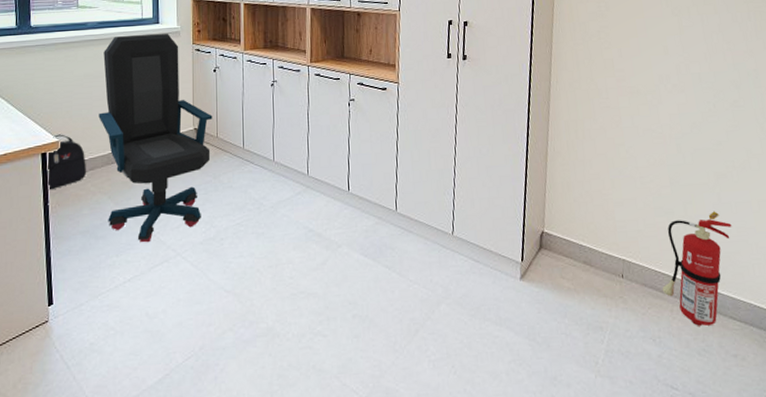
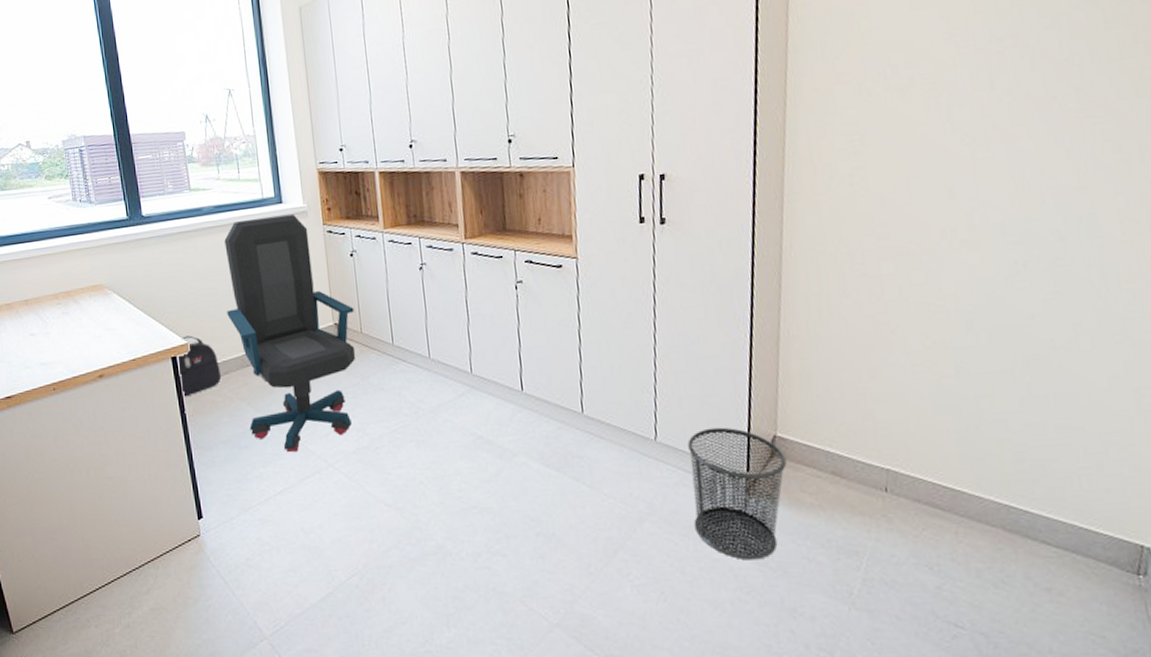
waste bin: none [477,224,551,336] -> present [687,427,787,560]
fire extinguisher: present [662,211,732,326] -> none [942,406,1048,552]

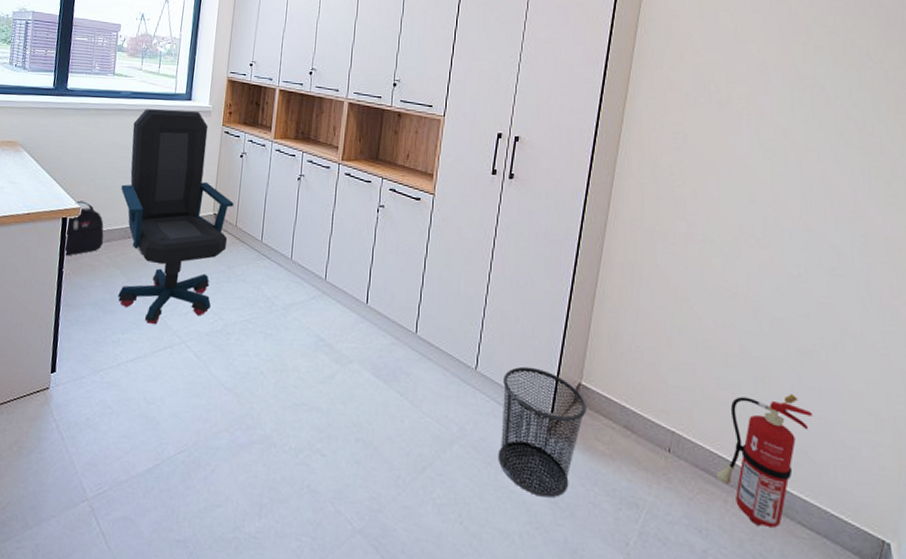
fire extinguisher: none [942,406,1048,552] -> present [716,394,813,528]

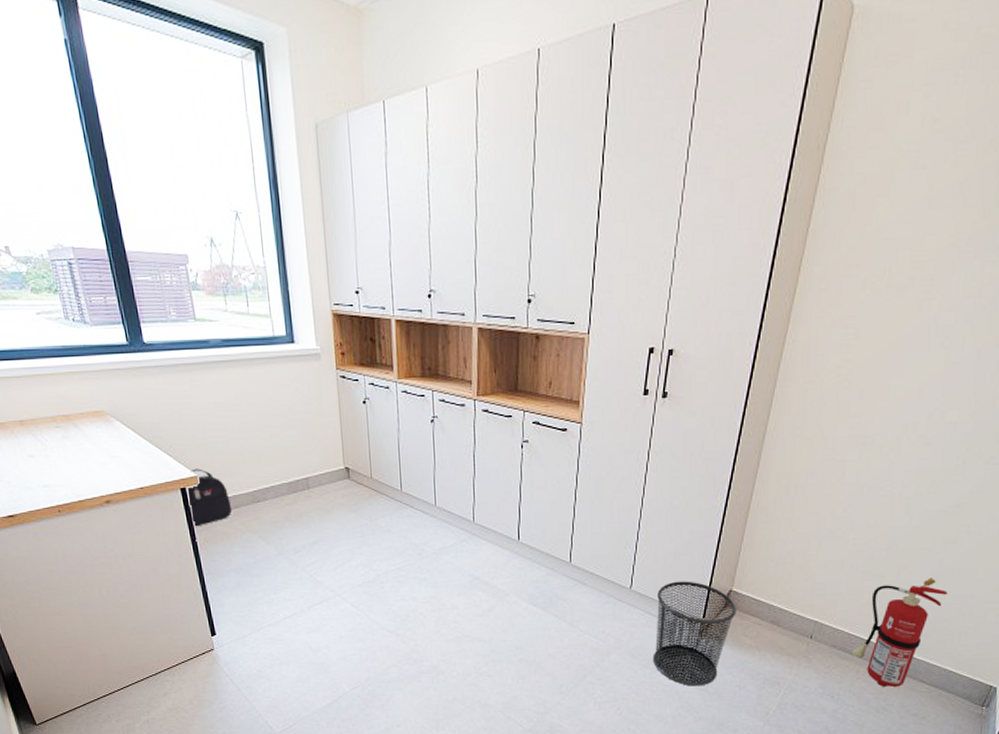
chair: present [117,109,234,325] -> none [233,356,365,583]

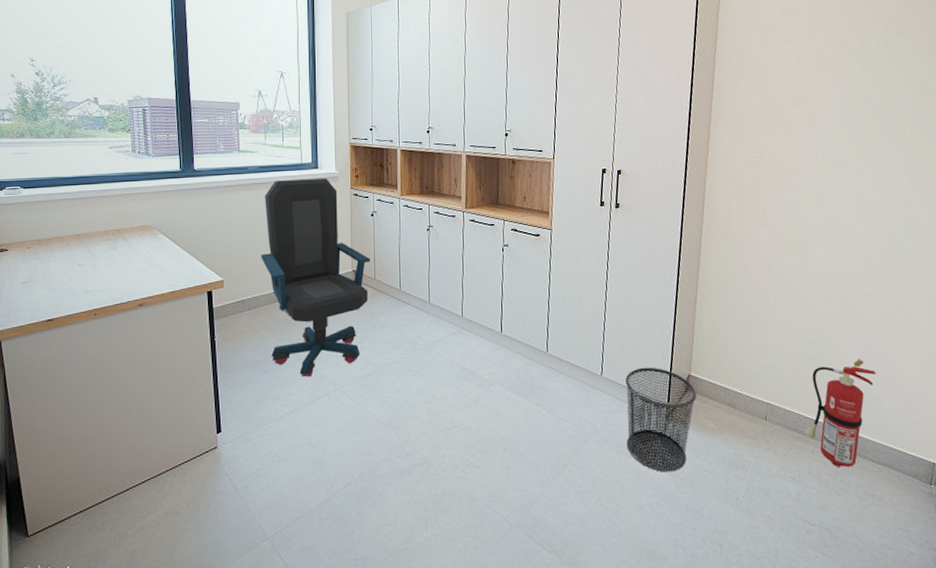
backpack: present [188,468,232,527] -> none [214,273,251,327]
chair: none [233,356,365,583] -> present [261,179,370,378]

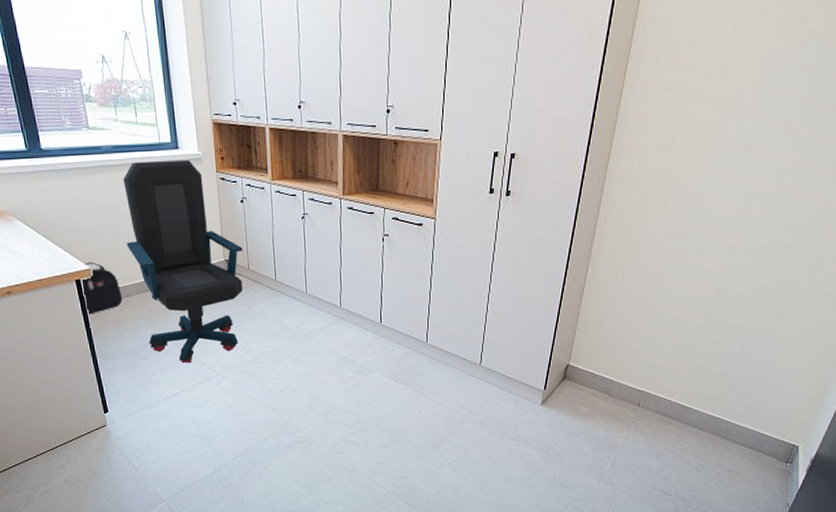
backpack: none [214,273,251,327] -> present [82,262,123,315]
waste bin: present [625,367,697,472] -> none [500,357,573,450]
fire extinguisher: present [804,359,876,467] -> none [674,351,755,447]

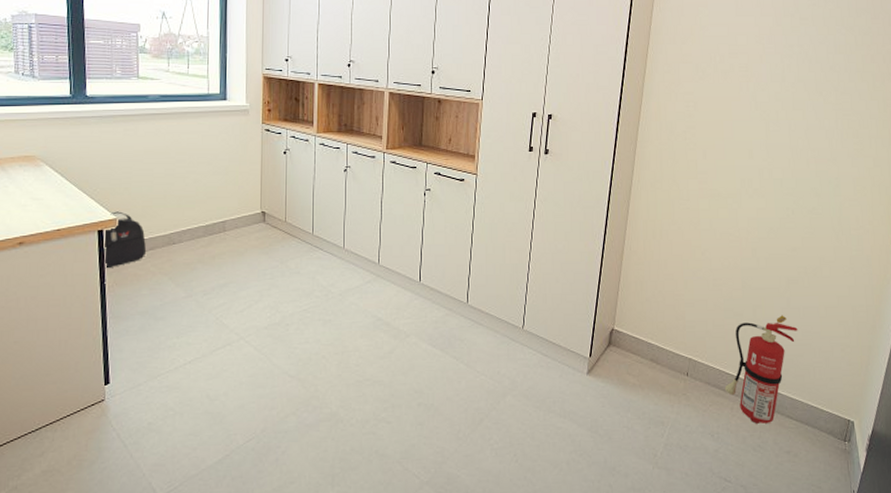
chair: present [123,160,244,364] -> none [160,111,281,326]
fire extinguisher: none [674,351,755,447] -> present [724,315,798,424]

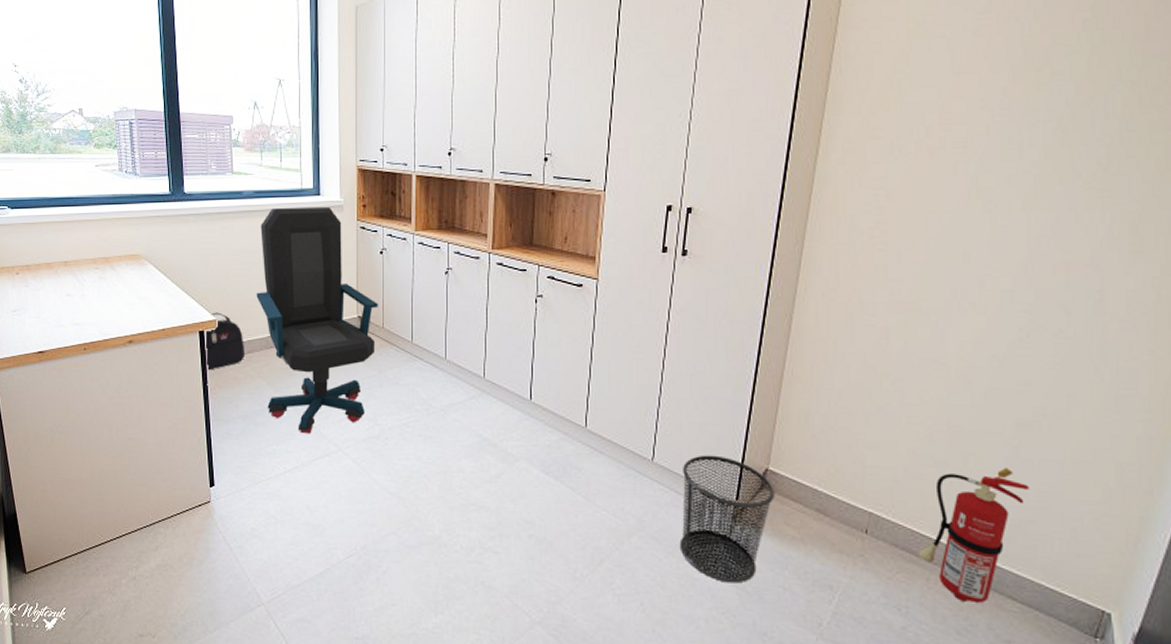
chair: none [160,111,281,326] -> present [256,208,378,434]
waste bin: none [545,320,619,428] -> present [679,455,775,584]

